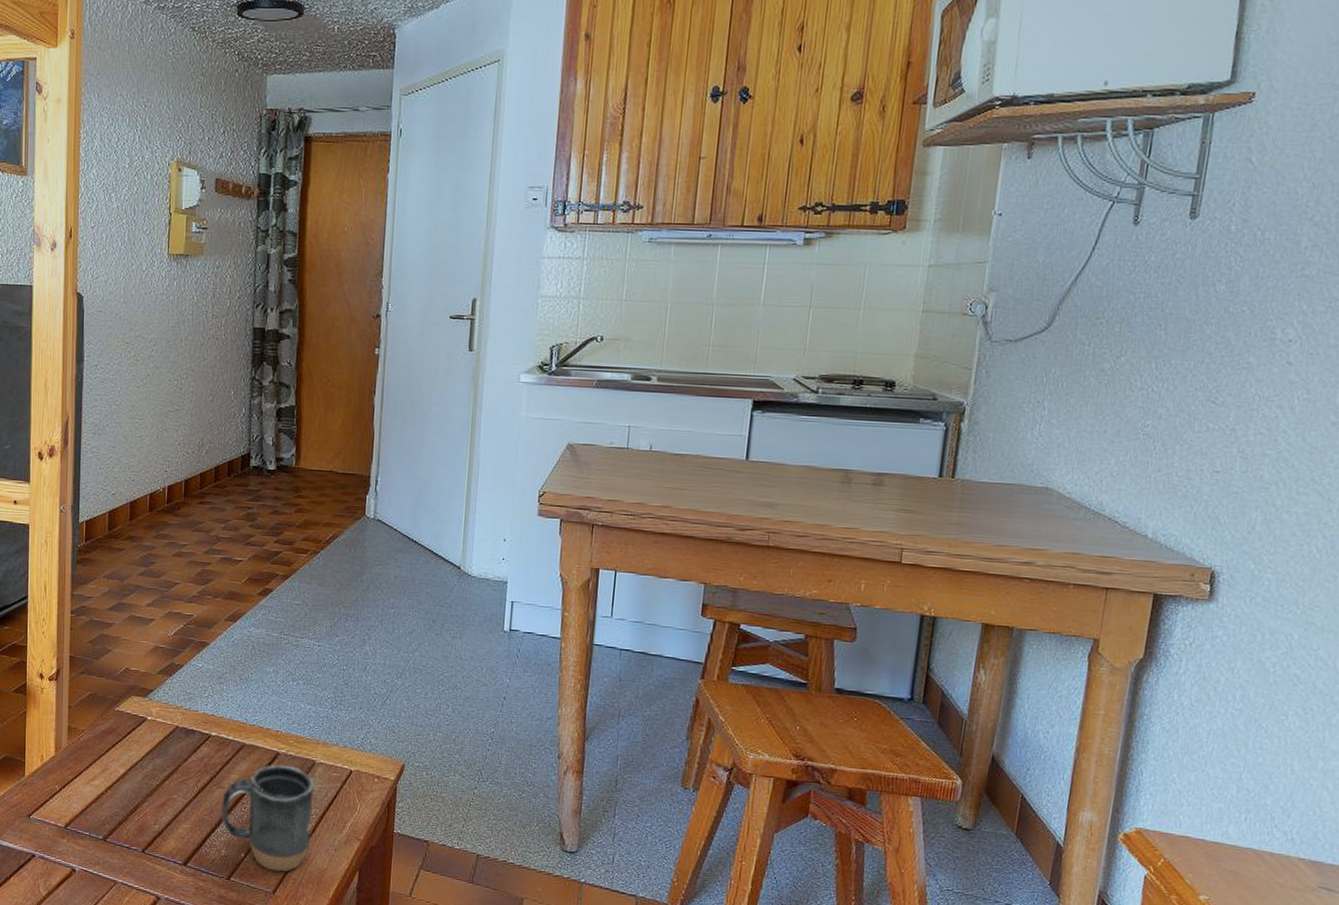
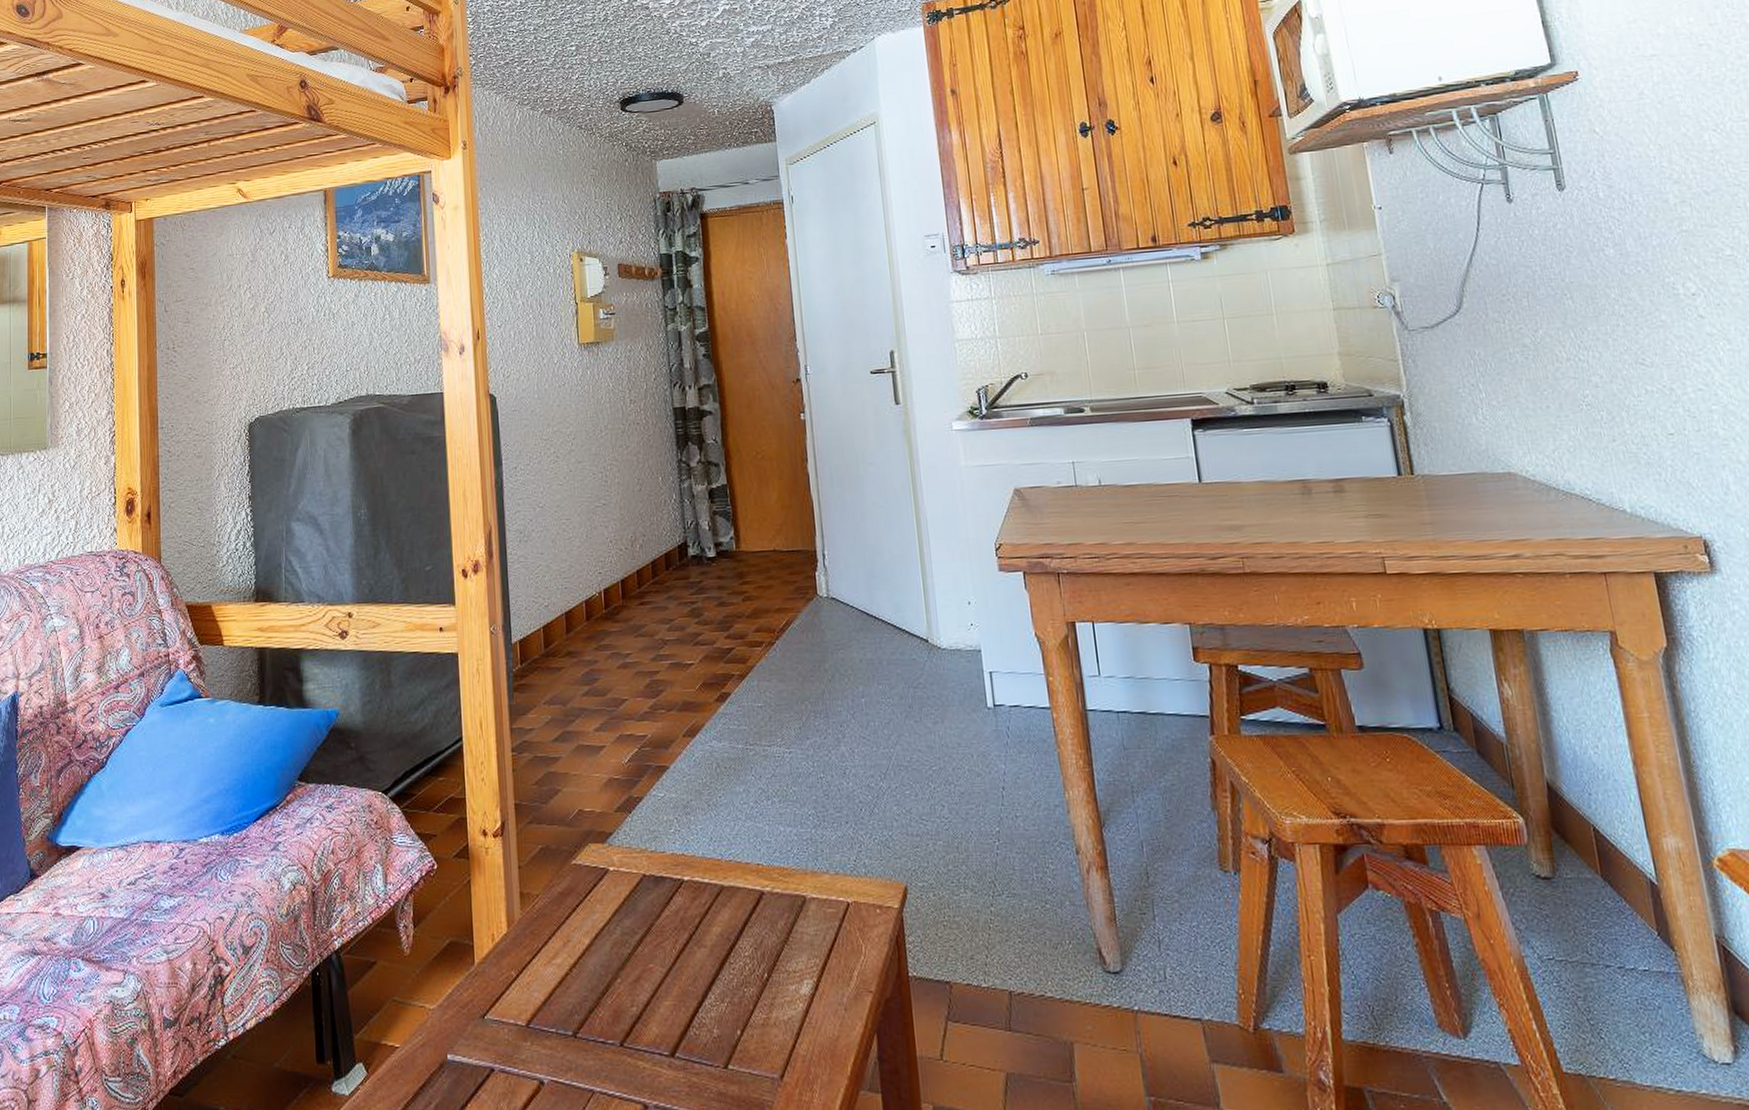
mug: present [221,765,315,872] -> none [706,906,815,1049]

